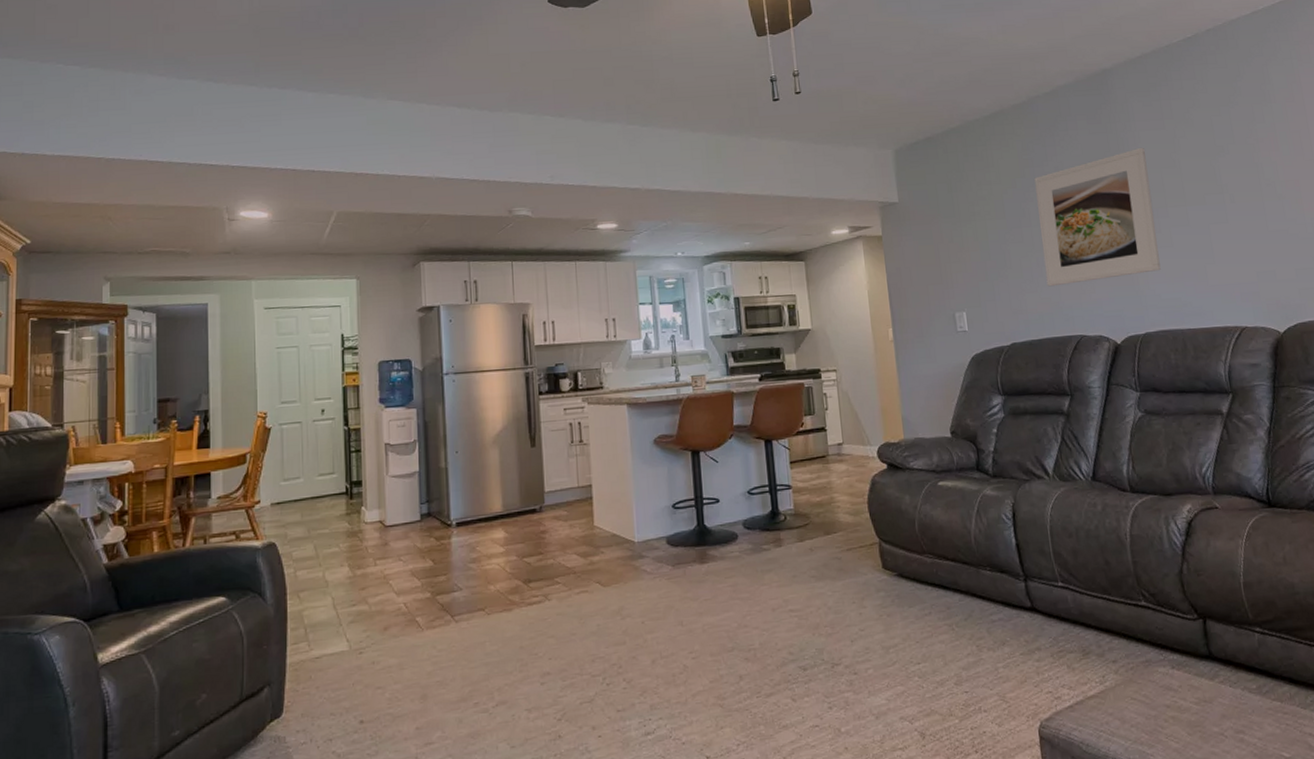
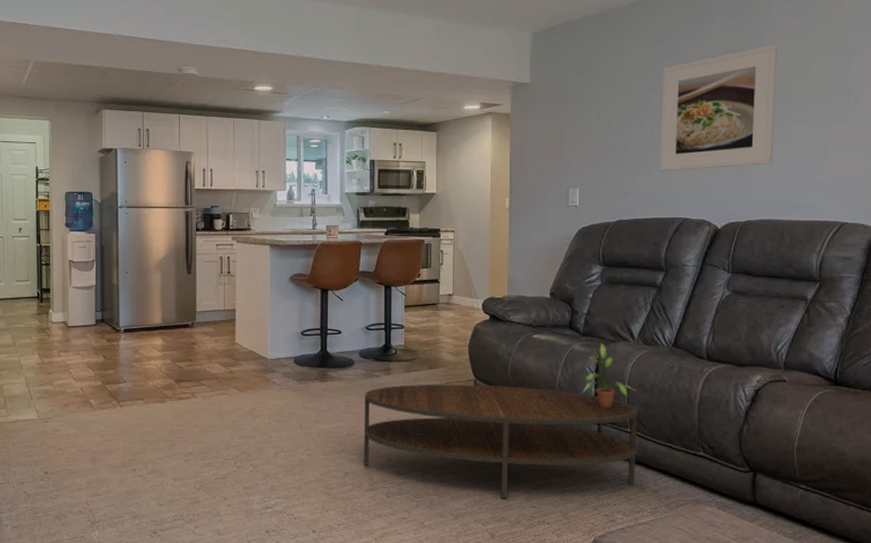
coffee table: none [754,545,1076,687] -> present [363,384,638,499]
potted plant: none [1001,483,1062,561] -> present [582,342,637,408]

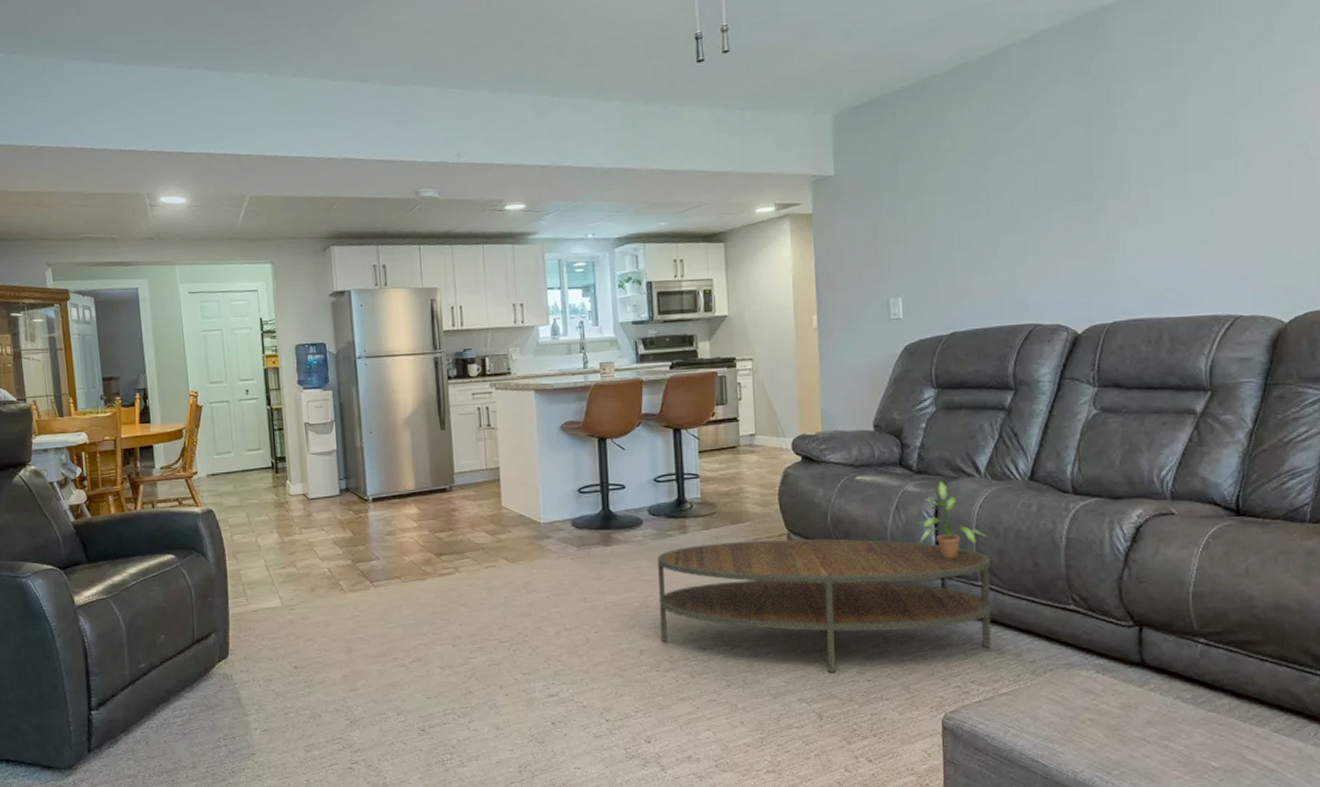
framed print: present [659,44,777,172] -> none [998,102,1143,270]

